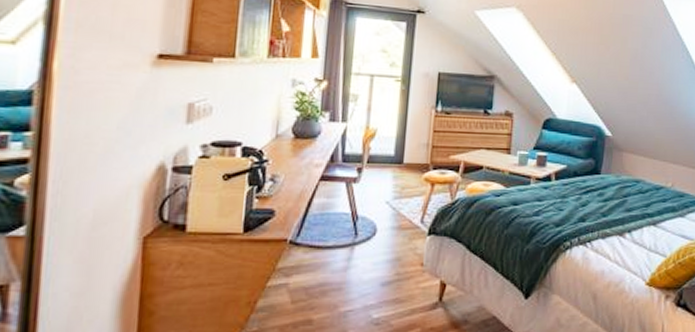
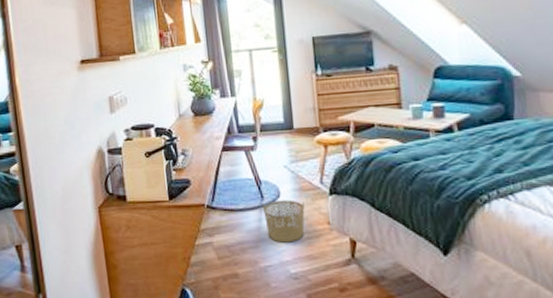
basket: none [353,238,400,285] -> present [262,199,305,243]

